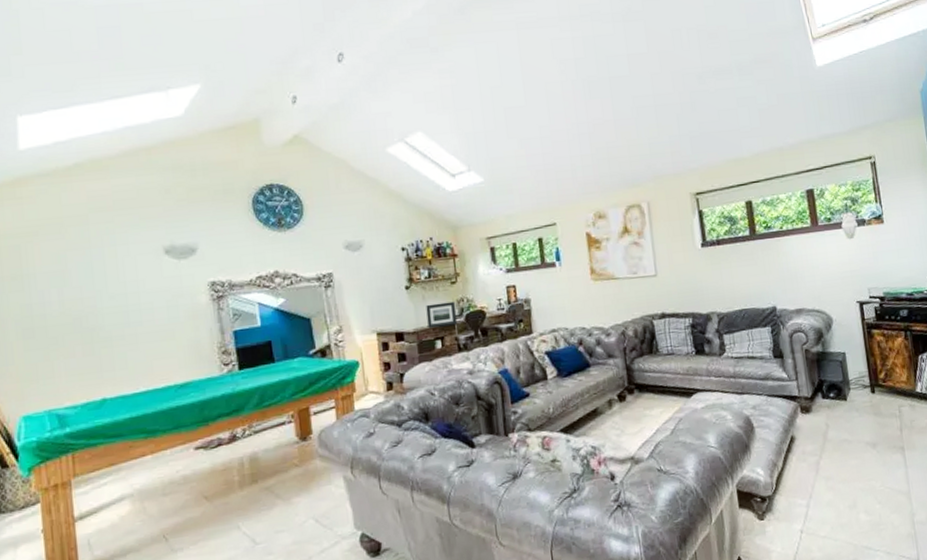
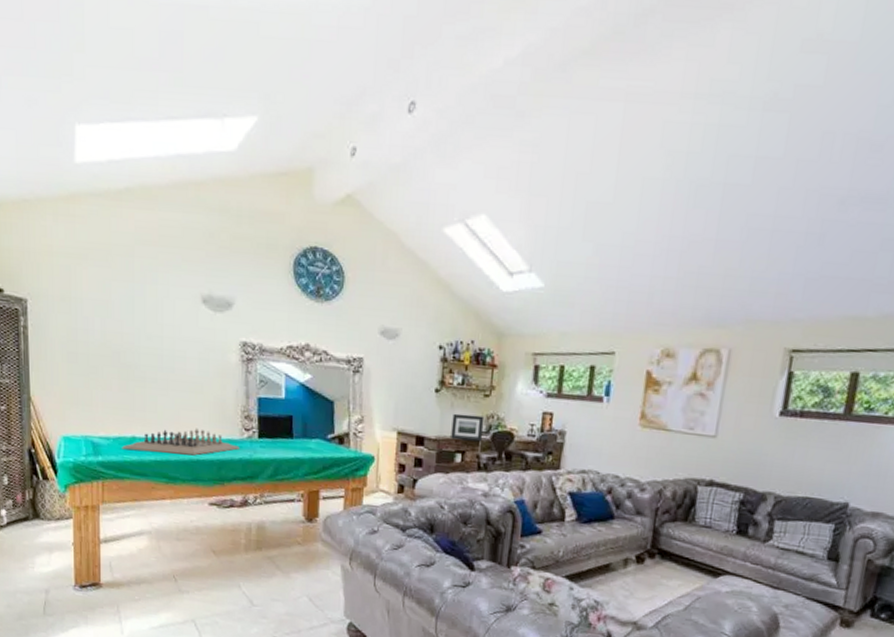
chess set: none [91,374,221,415] -> present [121,428,240,456]

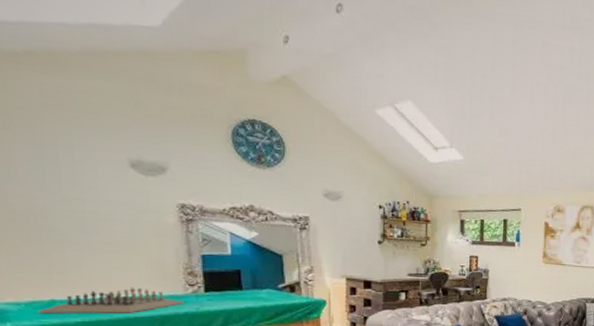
picture frame: present [451,413,485,442] -> none [395,260,423,282]

